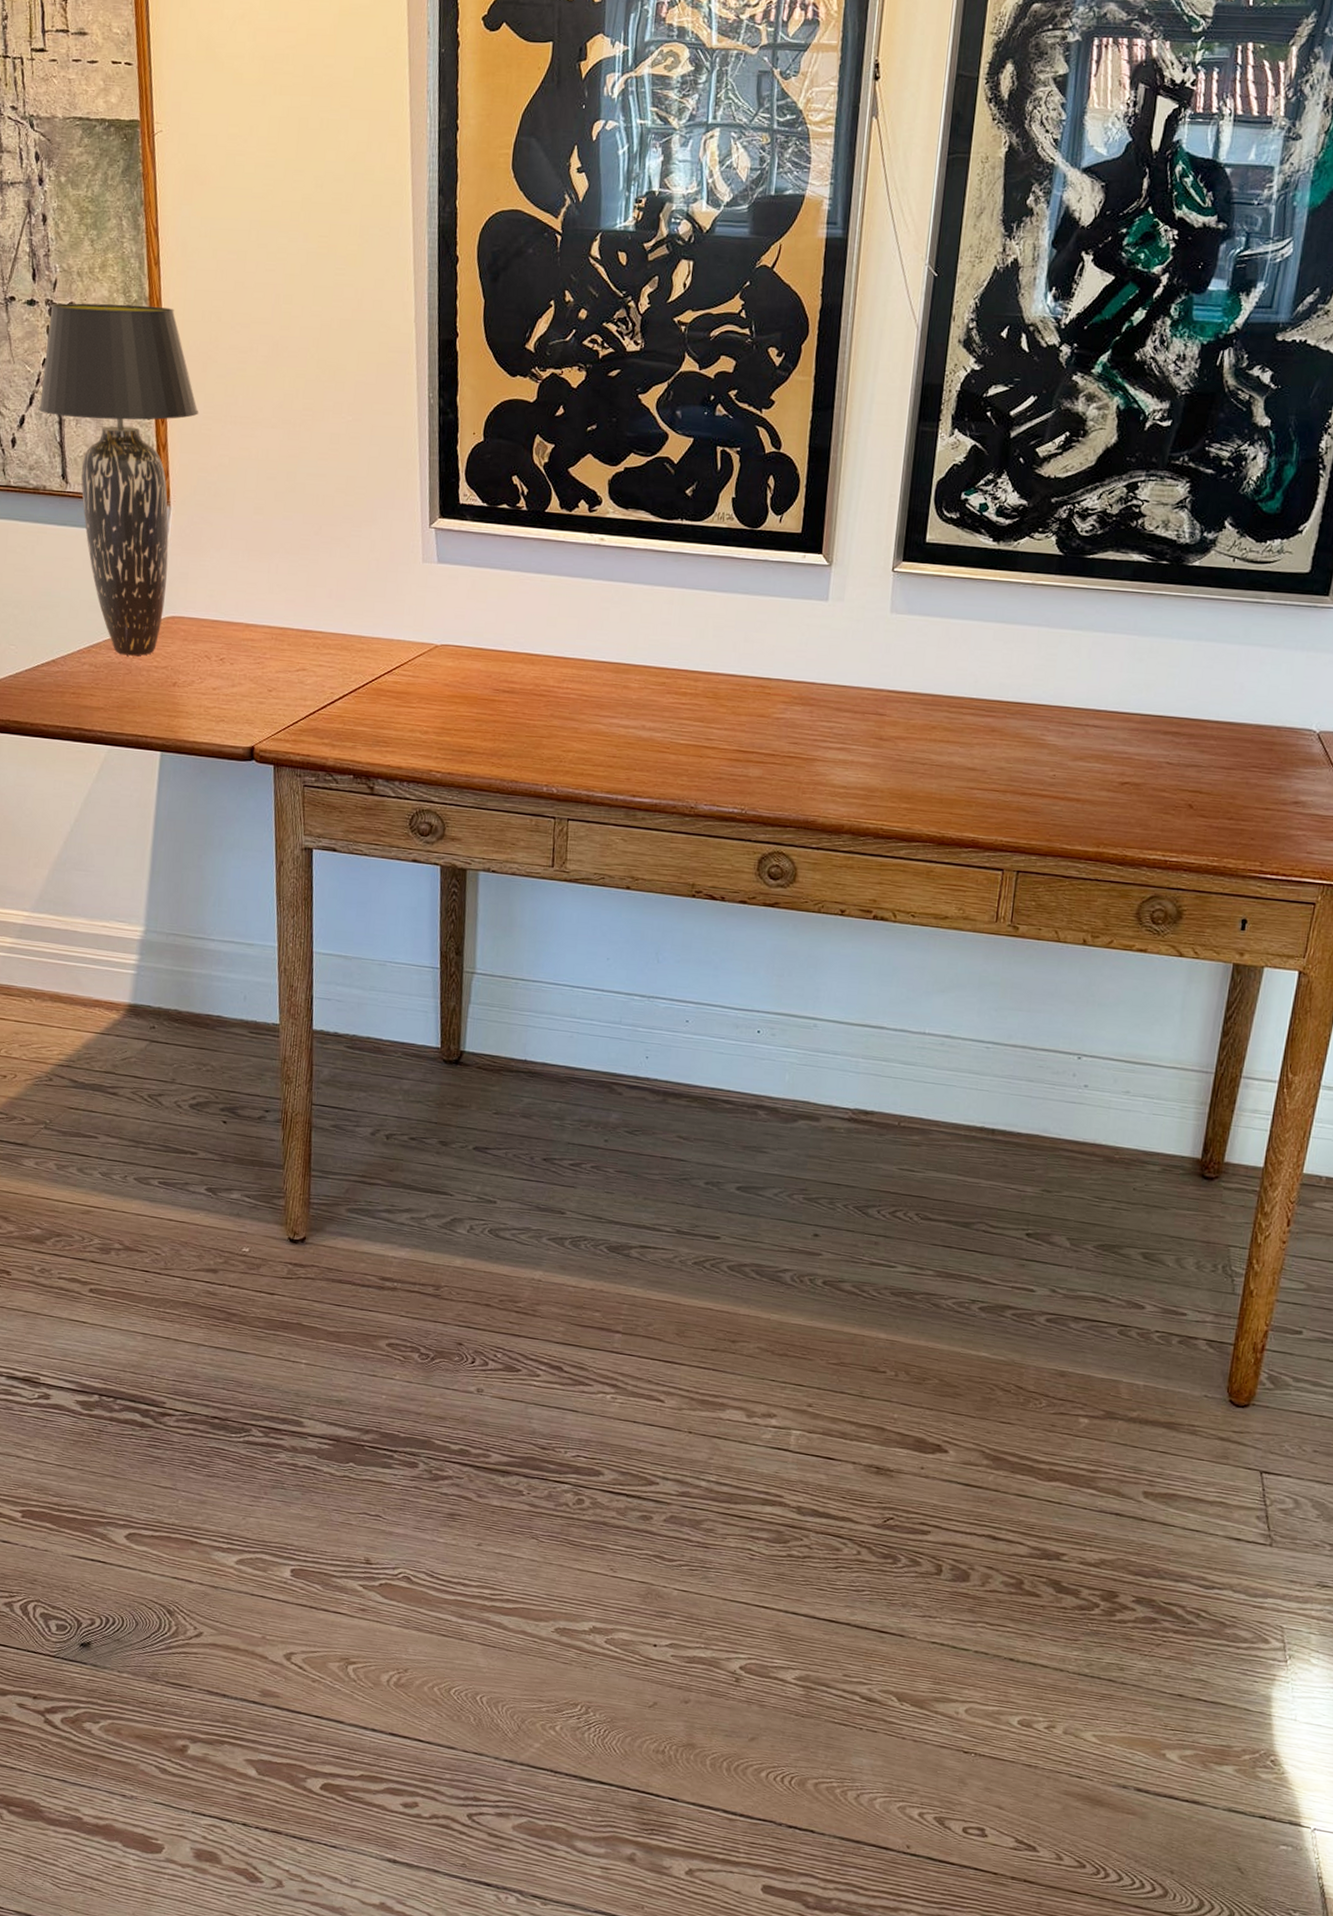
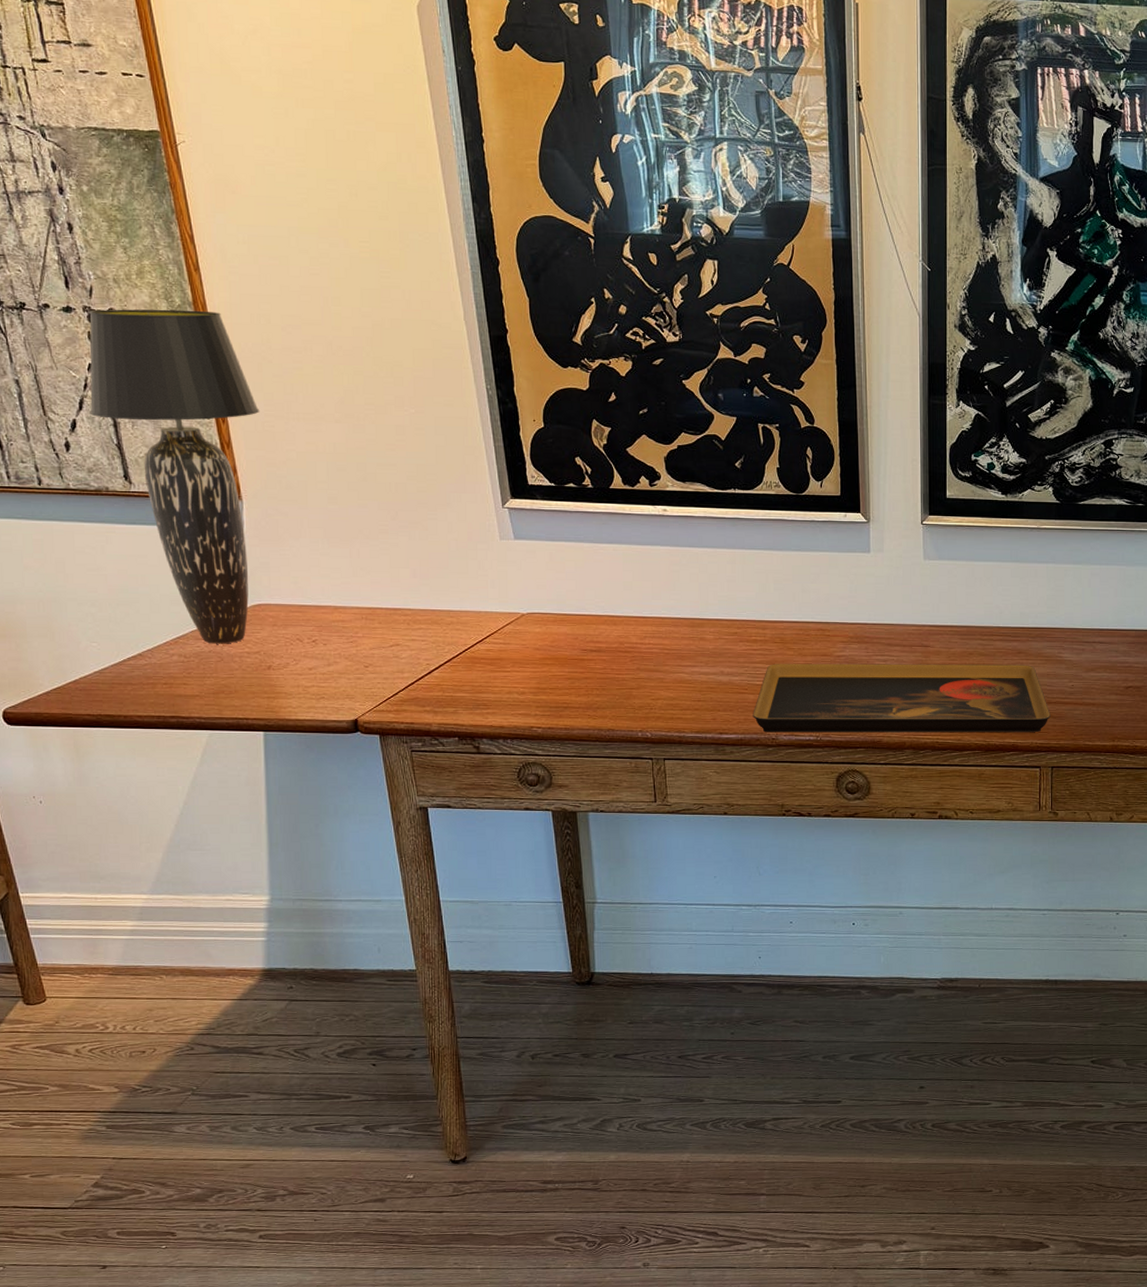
decorative tray: none [672,721,1023,828] -> present [753,663,1051,733]

